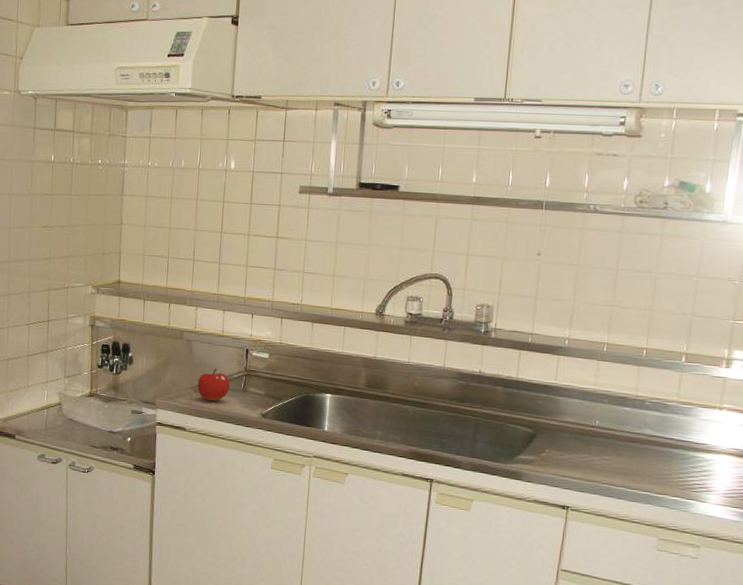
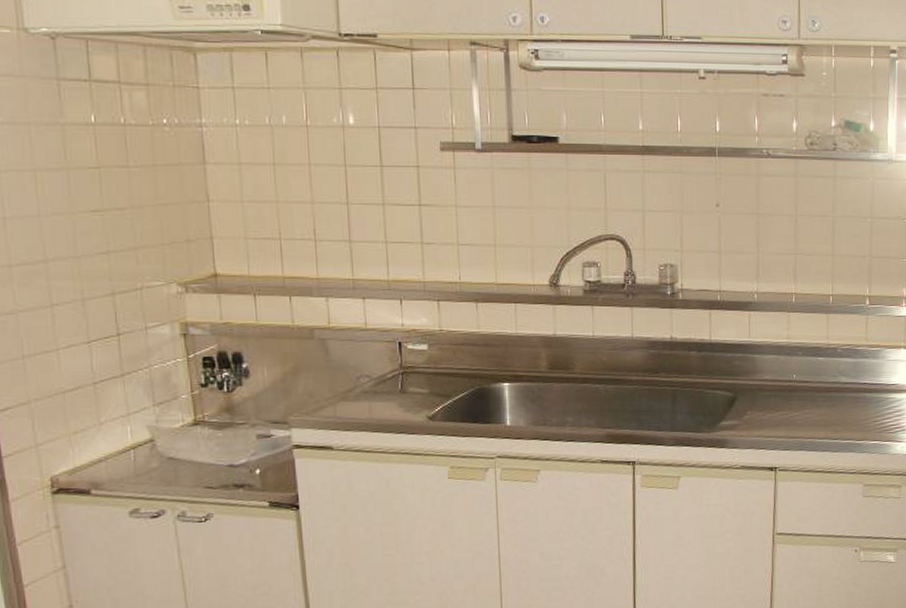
fruit: present [197,368,230,402] -> none [341,369,384,410]

